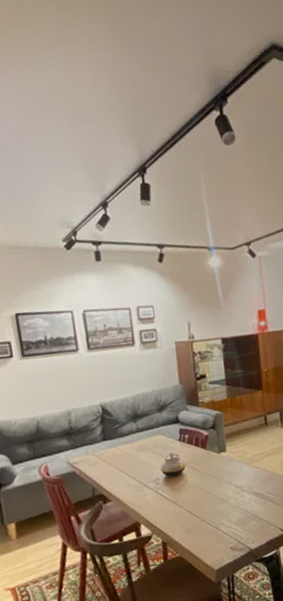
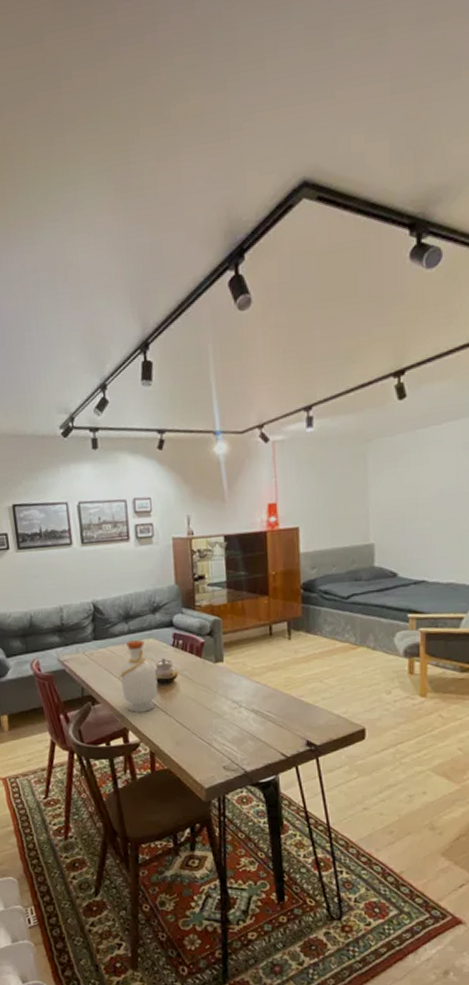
bottle: none [129,437,168,507] -> present [119,640,158,713]

